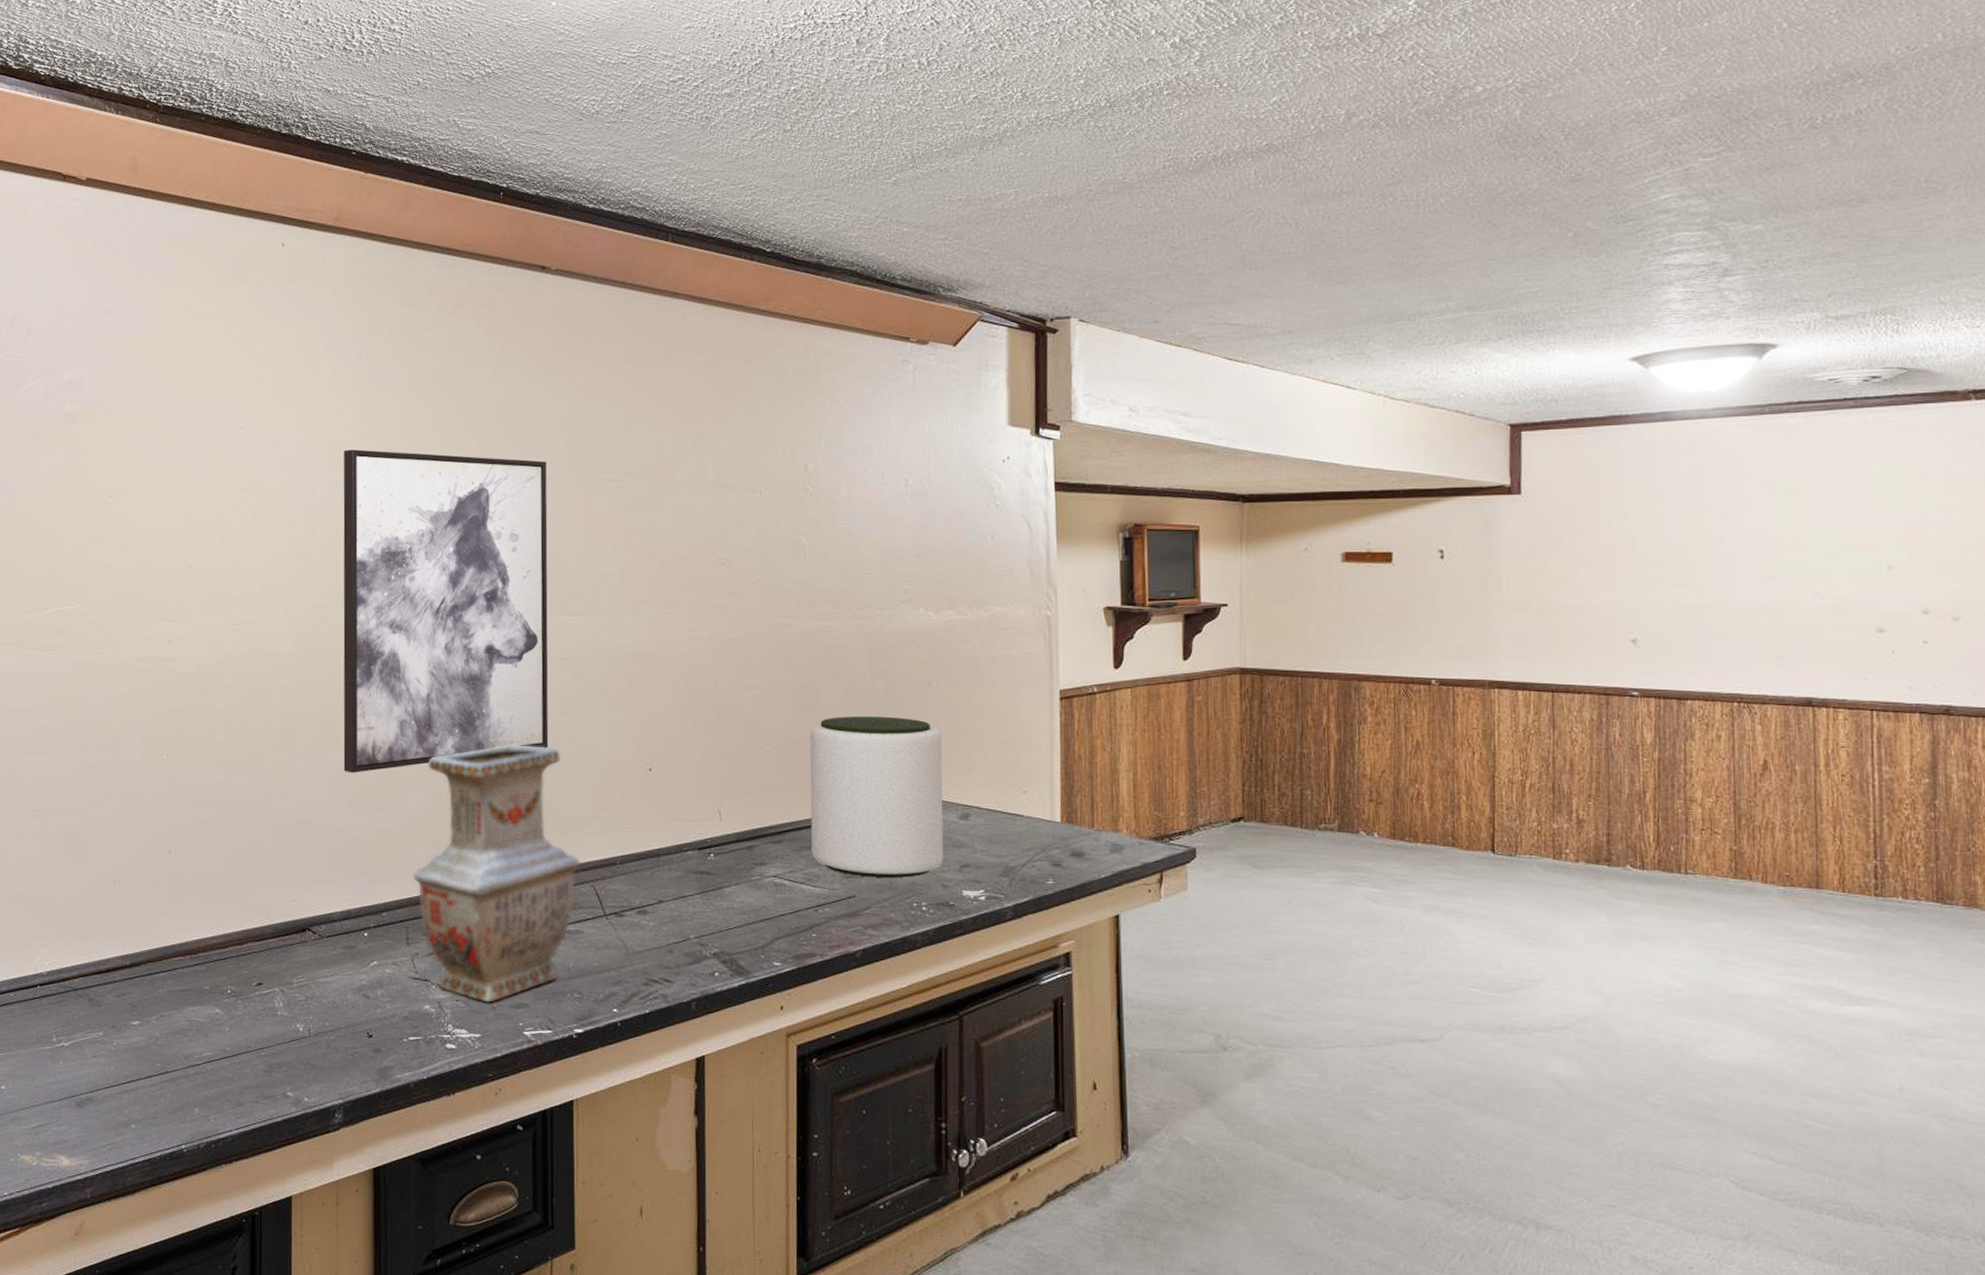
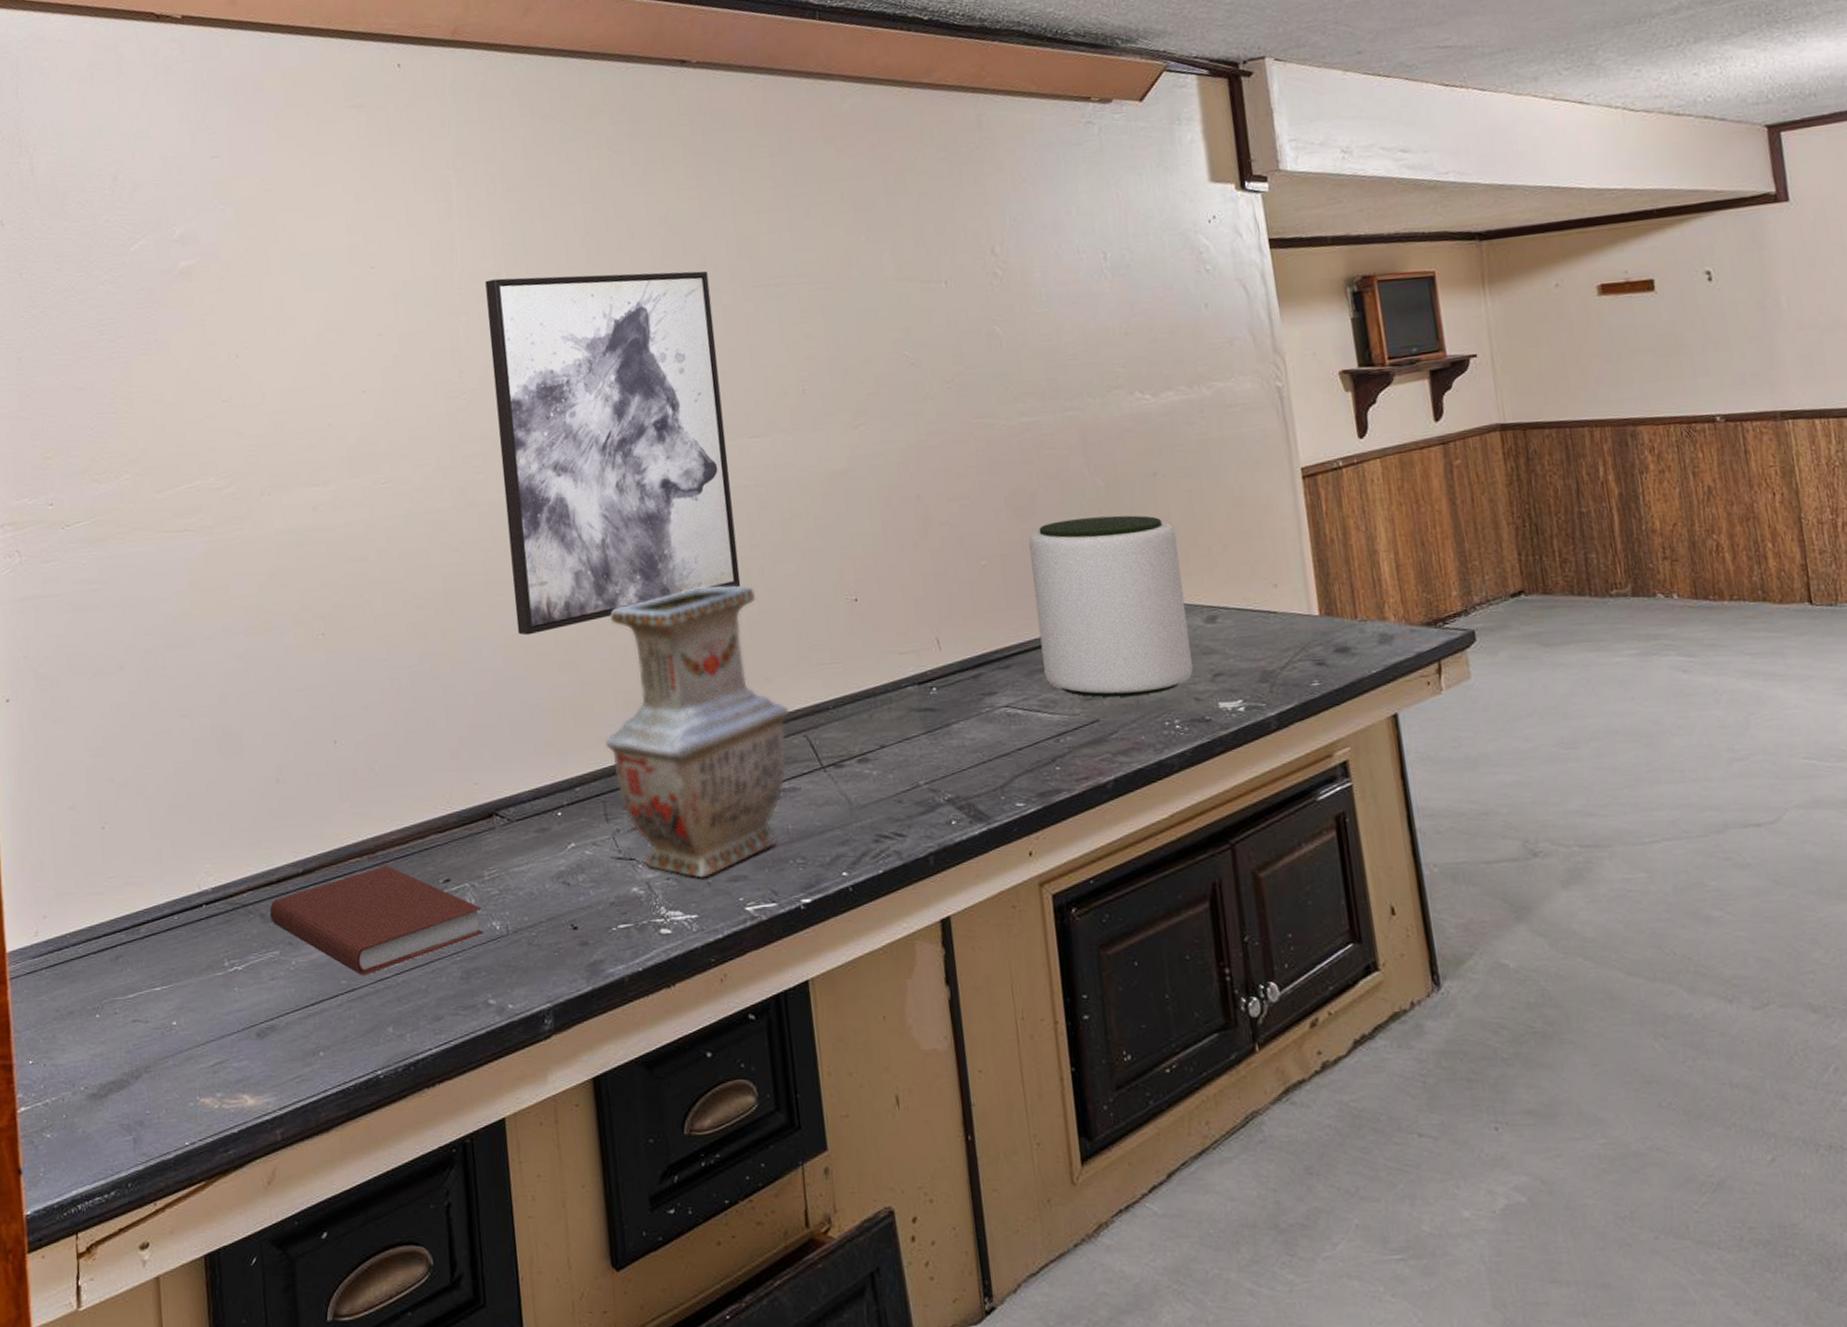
book: none [98,966,288,1061] -> present [270,865,483,976]

